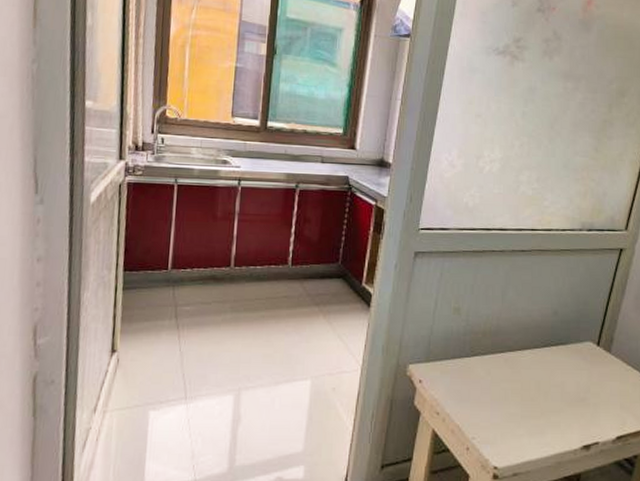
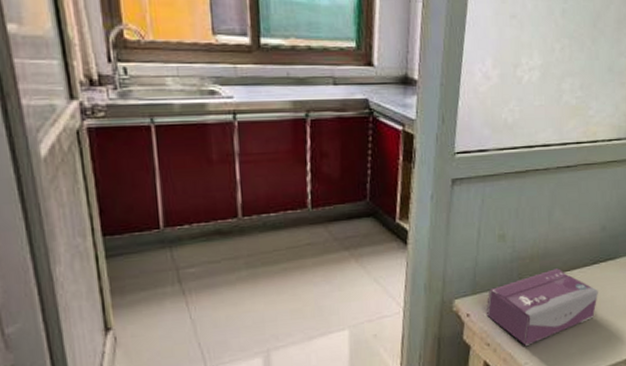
tissue box: none [437,347,548,420] -> present [486,268,598,346]

